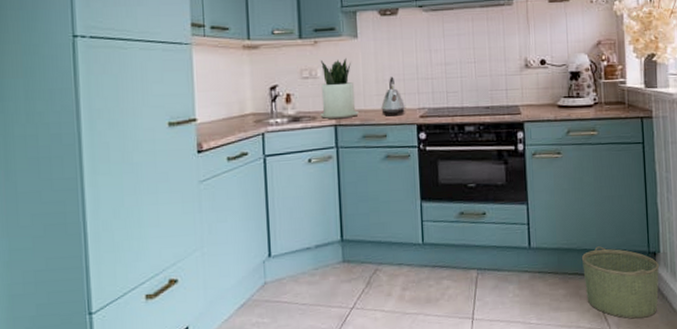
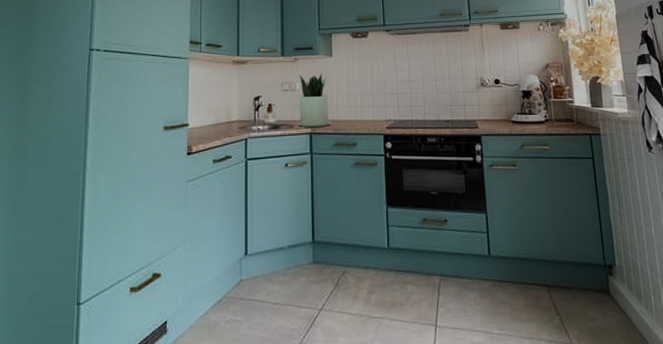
kettle: present [381,76,406,117] -> none [352,91,374,127]
basket: present [581,246,660,319] -> none [539,257,617,333]

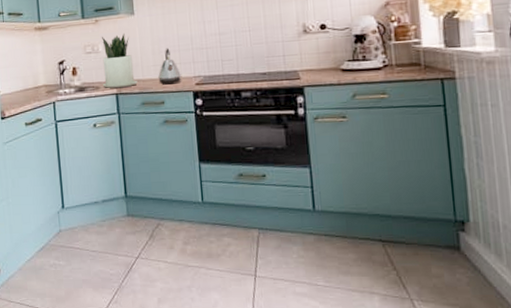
kettle: none [352,91,374,127] -> present [158,48,182,85]

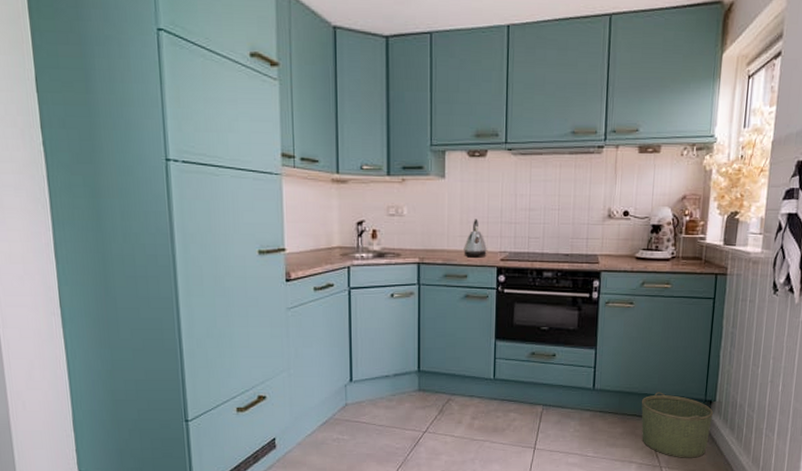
planter: present [102,34,138,89] -> none [404,198,442,257]
basket: none [373,212,470,290] -> present [641,392,714,458]

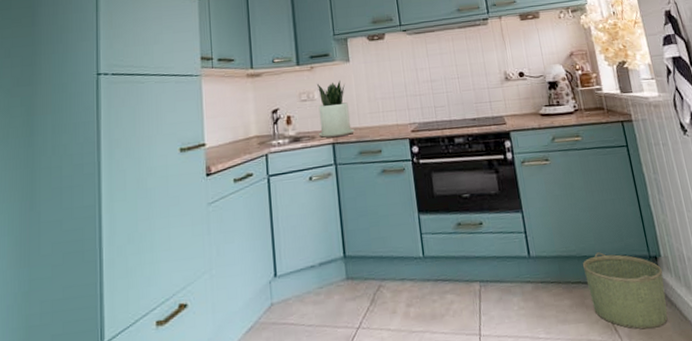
planter: none [404,198,442,257] -> present [317,81,354,138]
kettle: present [464,219,488,258] -> none [374,95,398,133]

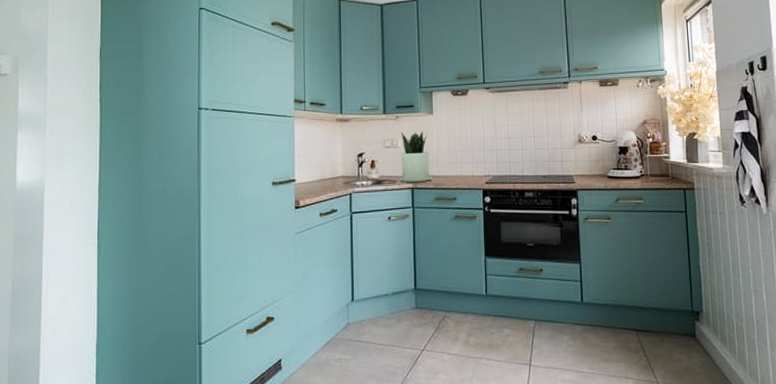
basket: present [582,252,668,330] -> none [629,304,703,373]

